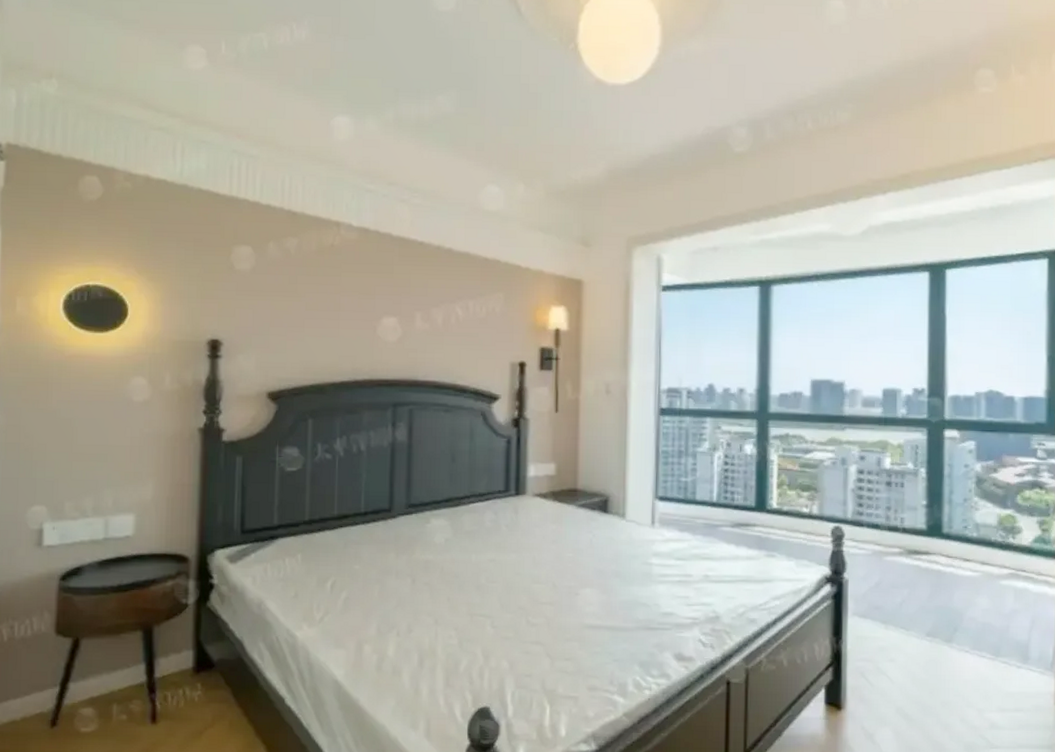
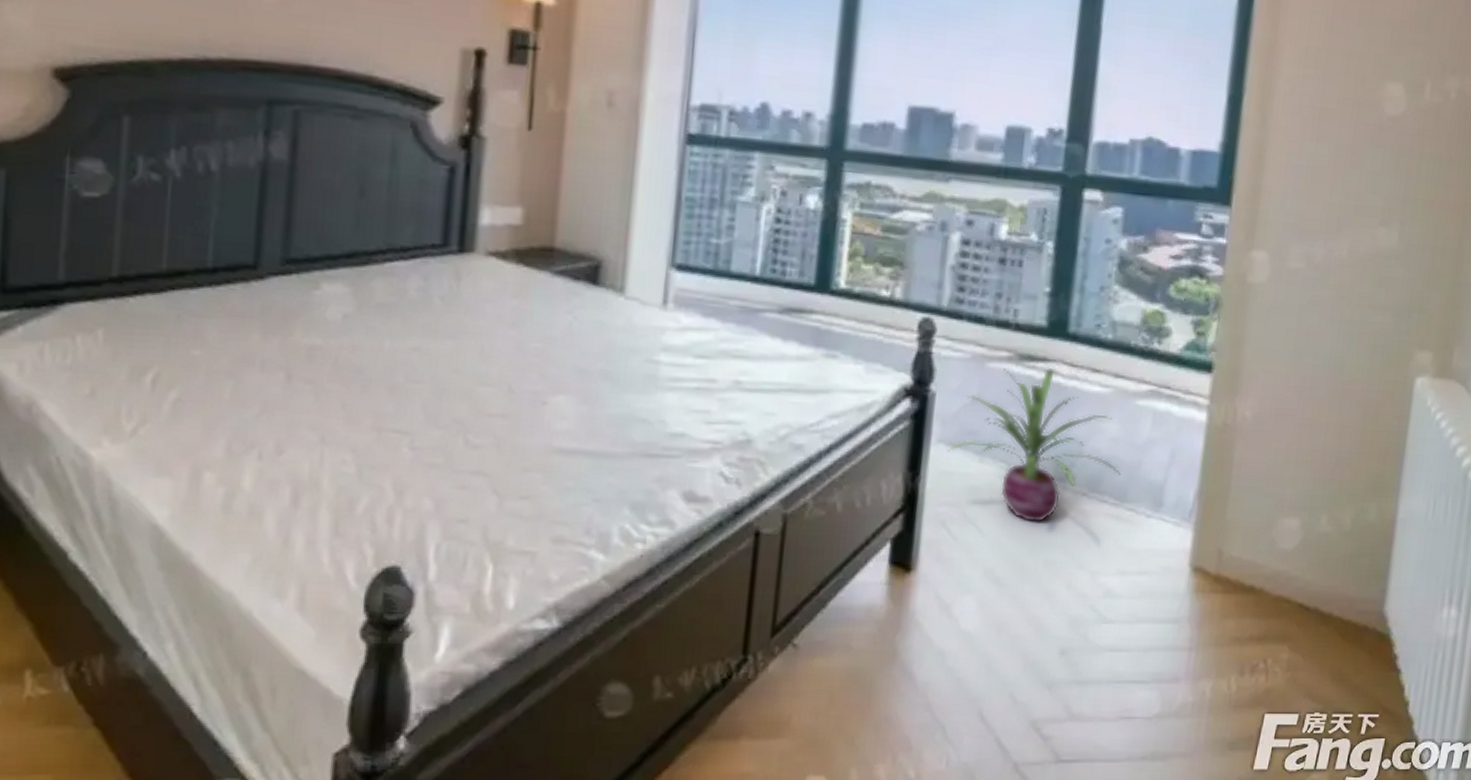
decorative plant: none [861,559,994,673] -> present [948,368,1121,523]

